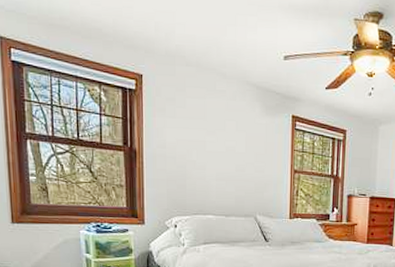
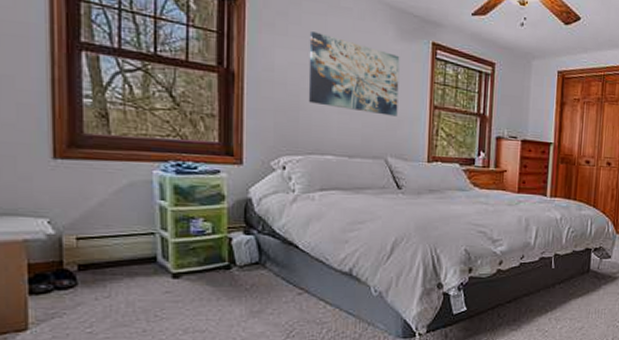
wall art: none [192,113,265,181] -> present [308,31,400,116]

